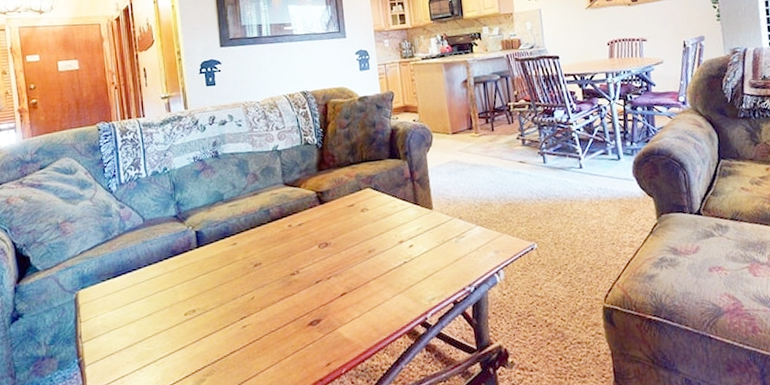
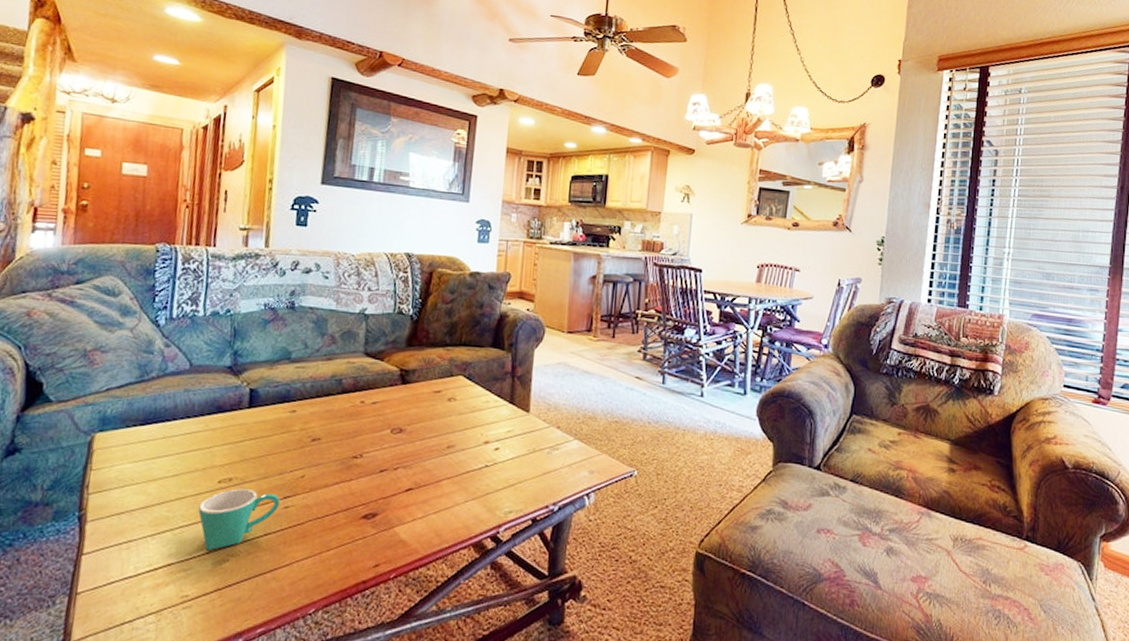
mug: none [173,316,238,375] -> present [198,488,280,551]

